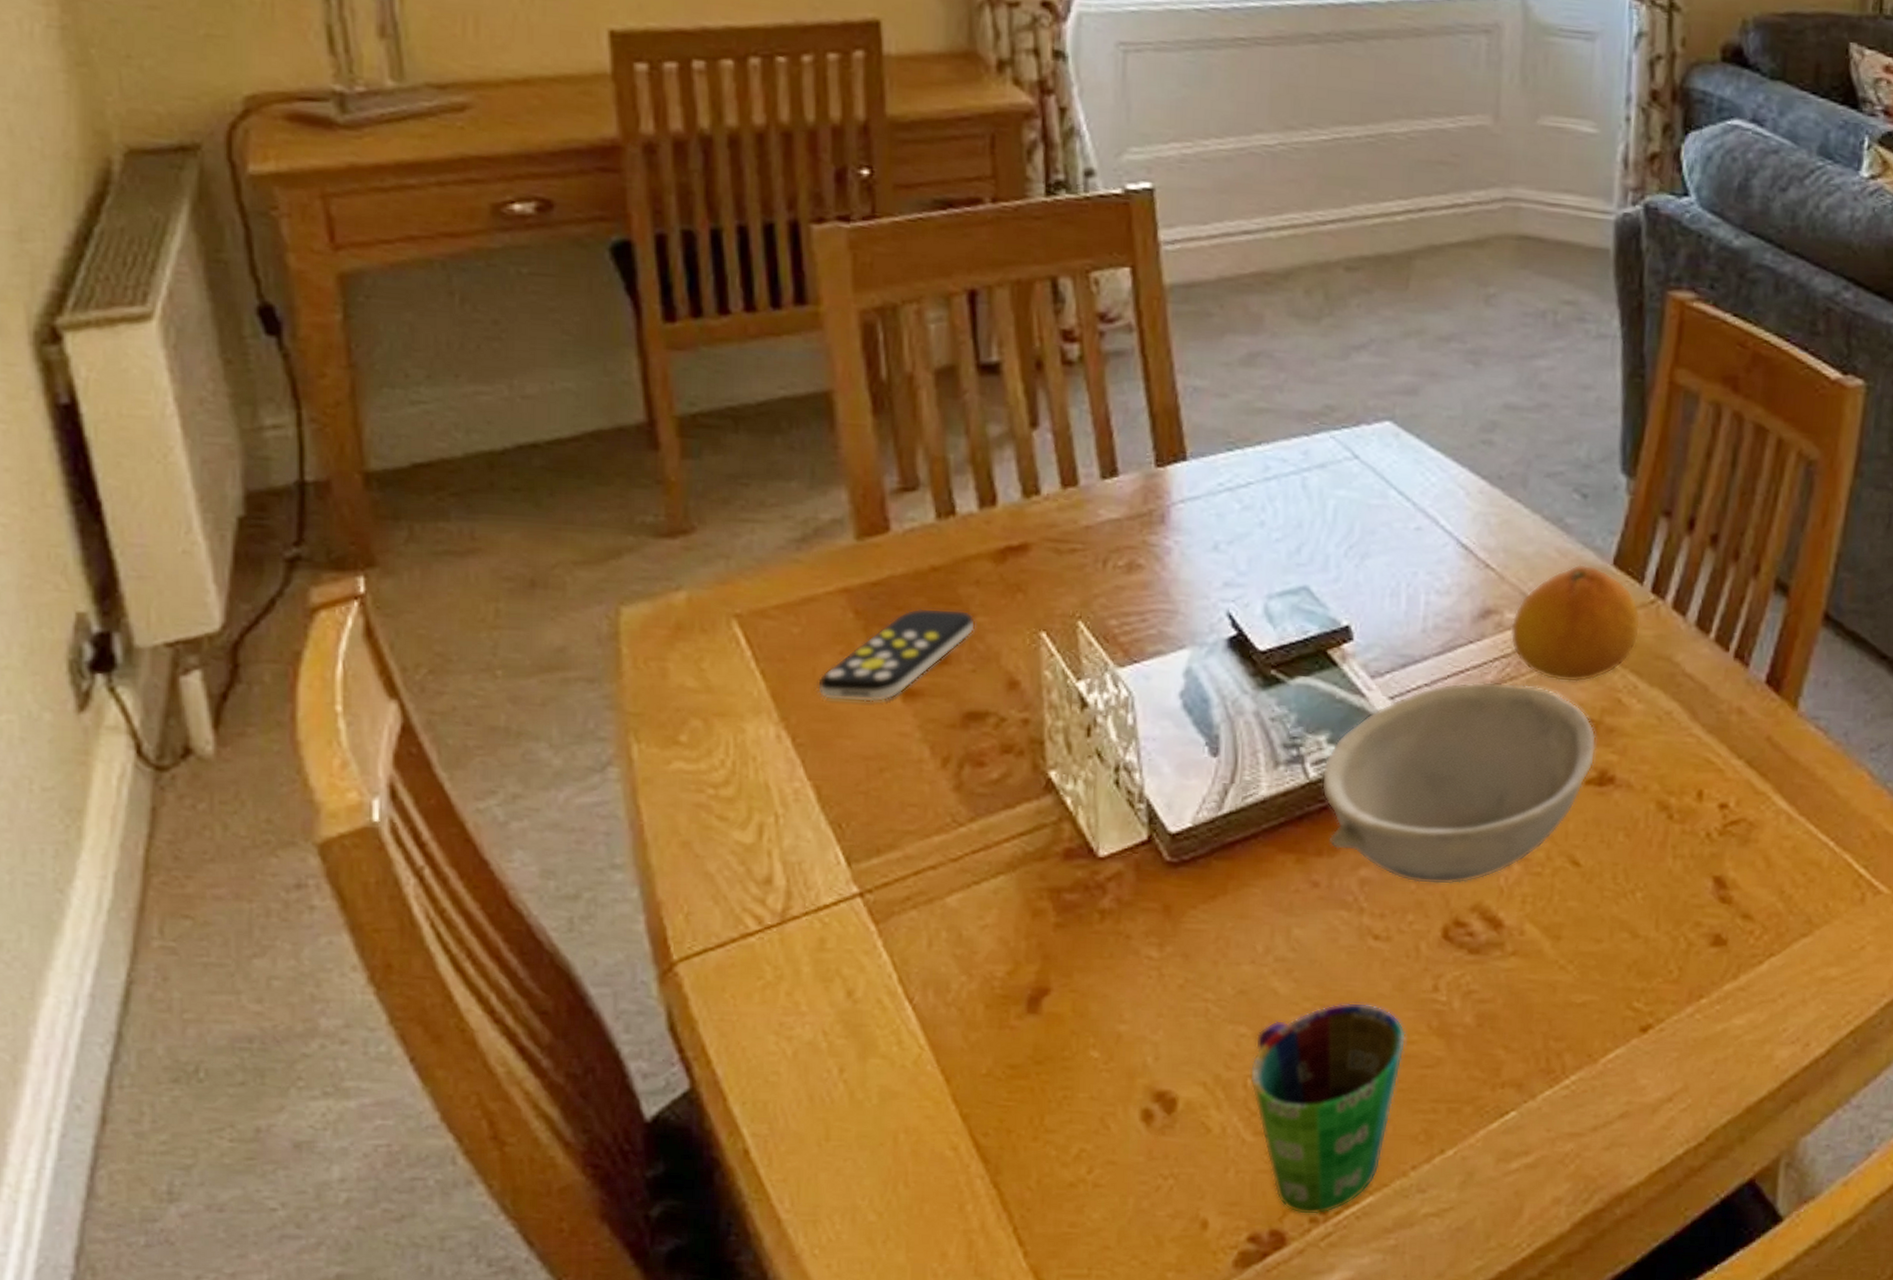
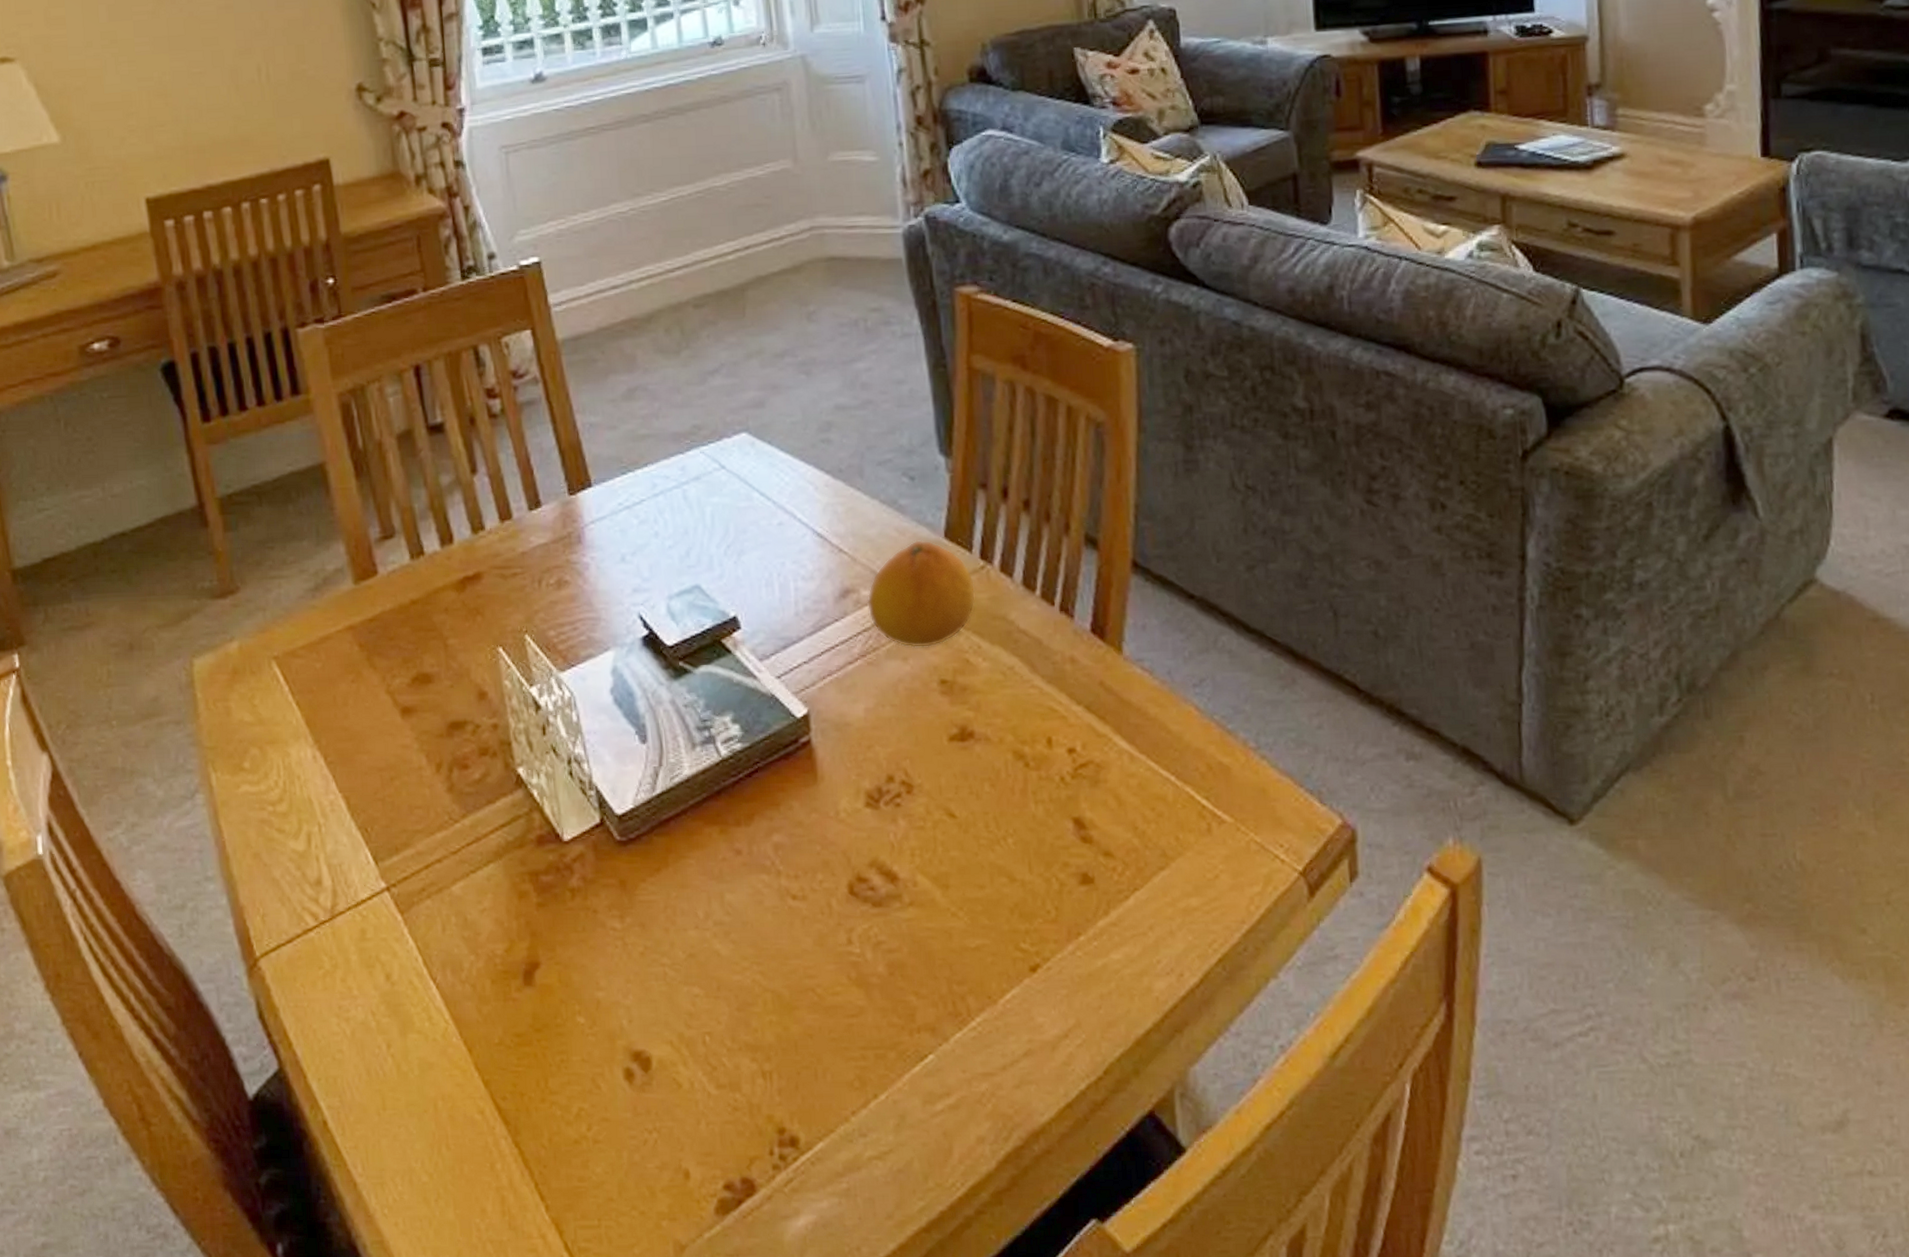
remote control: present [817,608,975,702] -> none [338,635,449,723]
cup: present [1249,1003,1407,1215] -> none [706,960,832,1162]
bowl: present [1321,681,1597,885] -> none [730,653,955,845]

